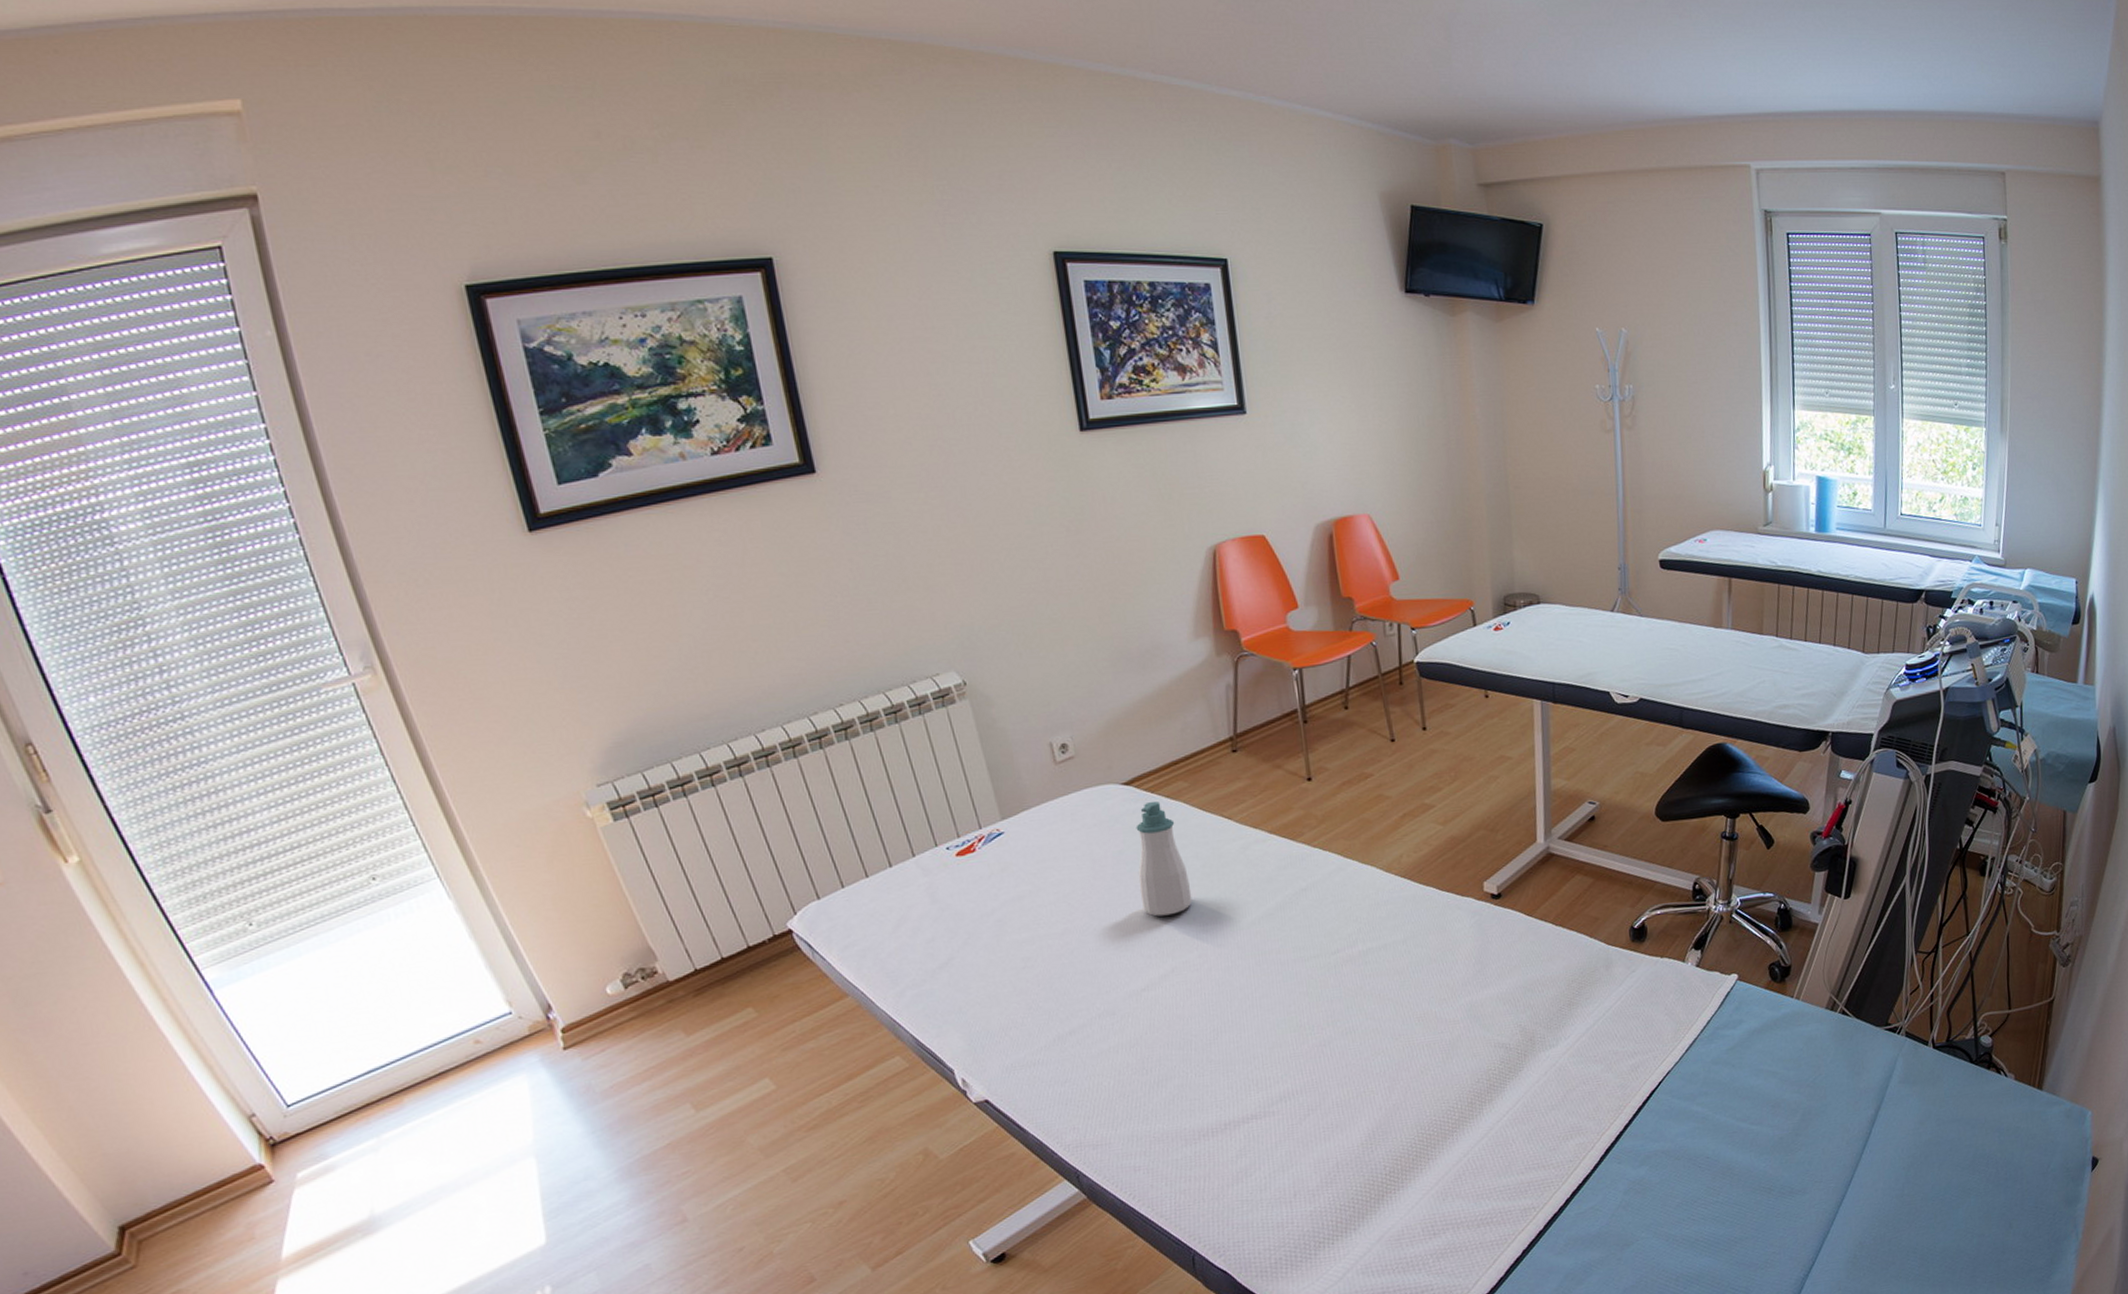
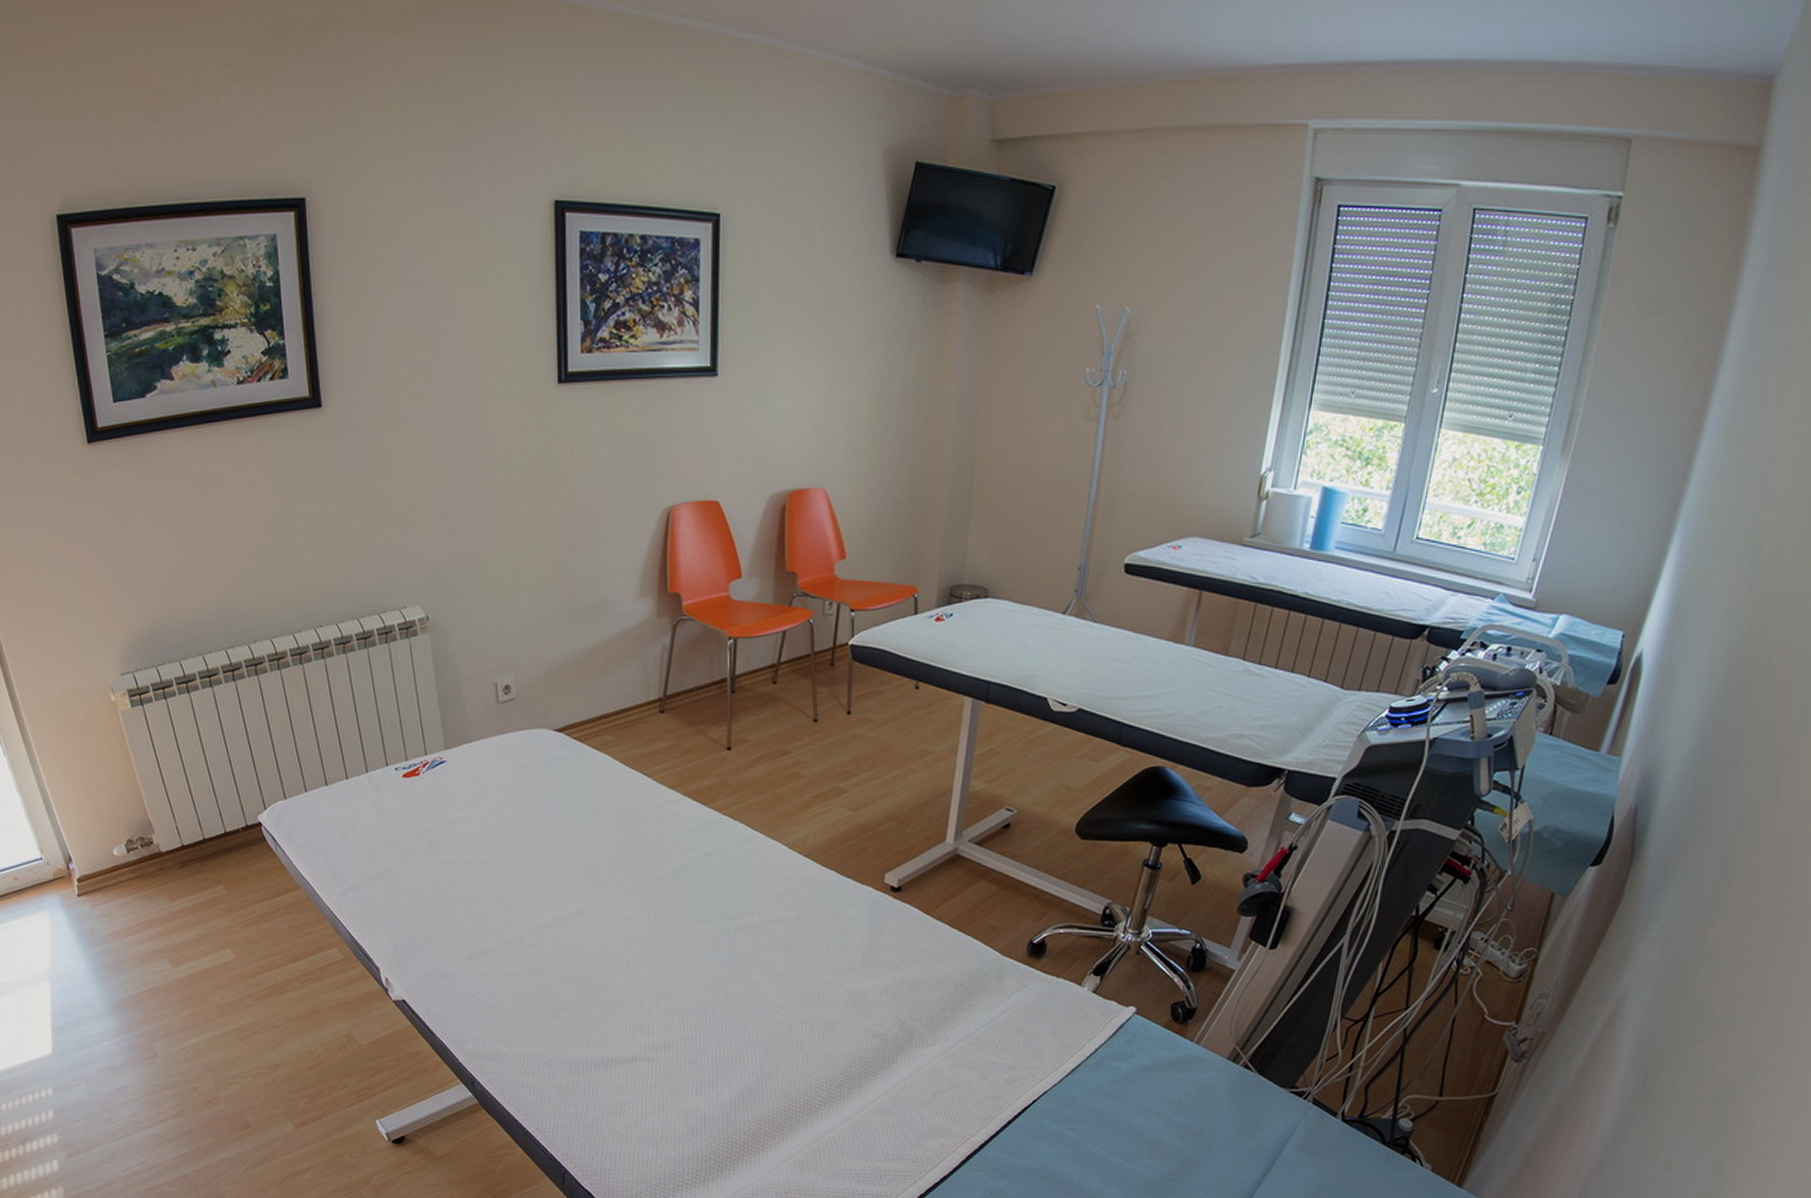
soap bottle: present [1135,801,1193,917] -> none [558,750,605,860]

